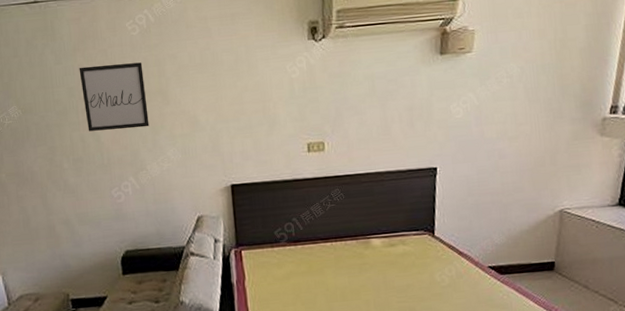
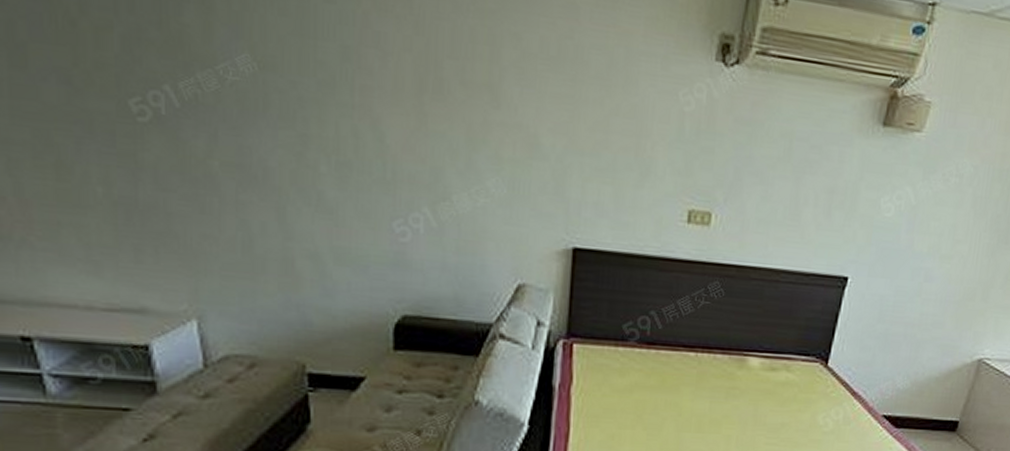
wall art: present [79,62,149,132] -> none [363,16,467,136]

